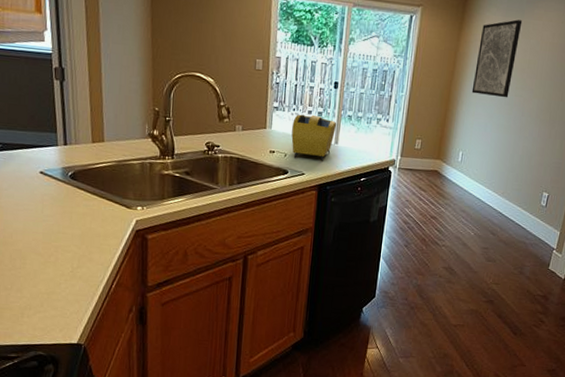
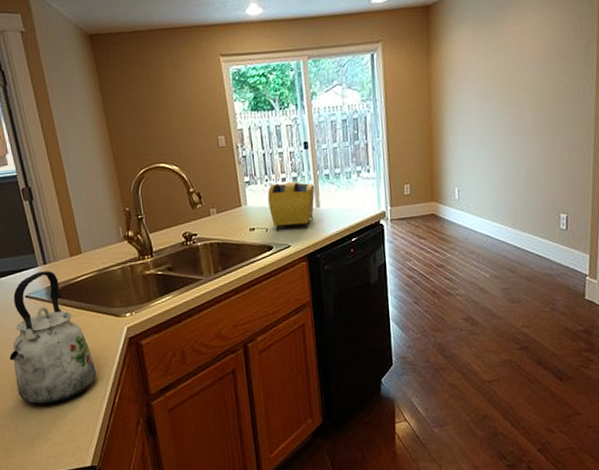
kettle: none [13,151,99,279] -> present [9,270,97,404]
wall art: present [471,19,523,98] -> none [453,31,498,122]

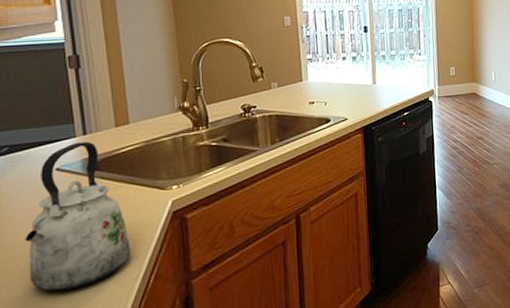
toaster: present [268,181,315,232] -> none [328,61,372,105]

